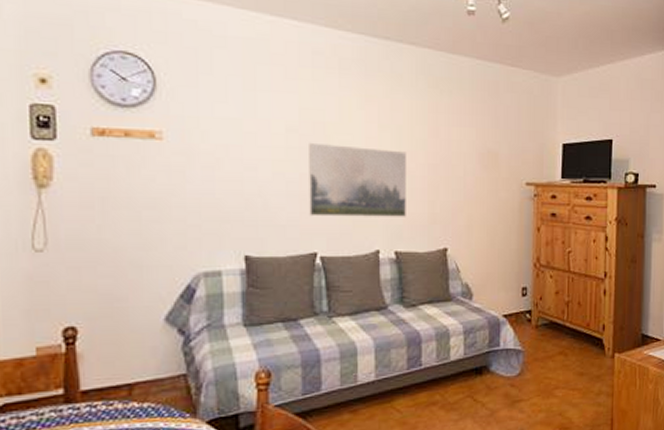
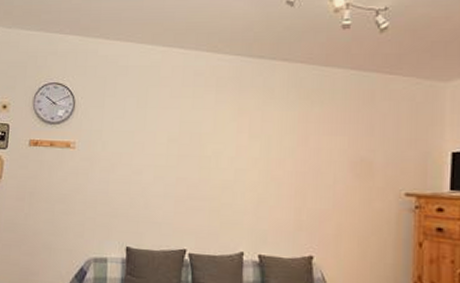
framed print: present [308,142,406,217] -> none [181,150,274,222]

